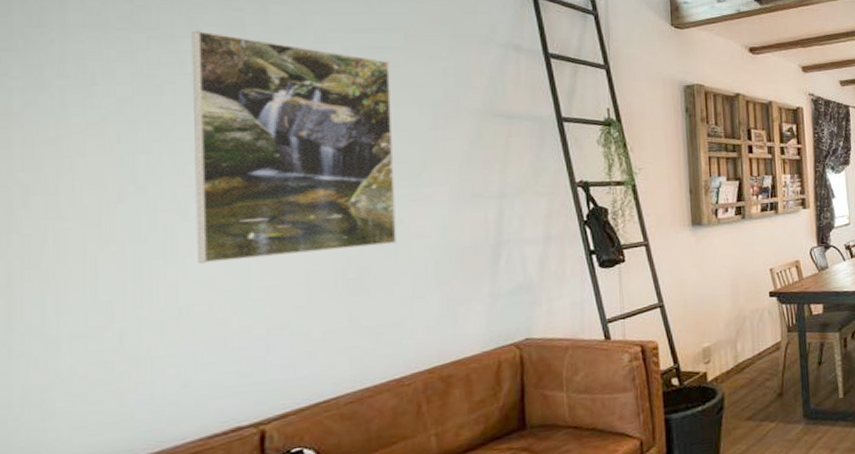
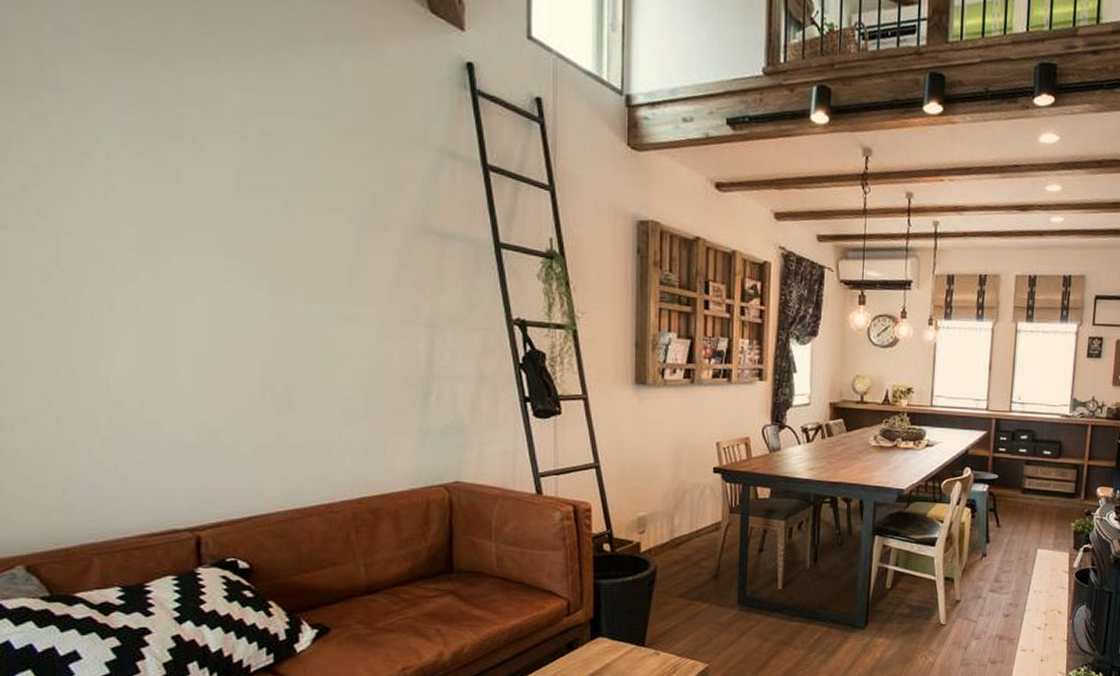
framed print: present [191,30,397,264] -> none [103,96,324,363]

